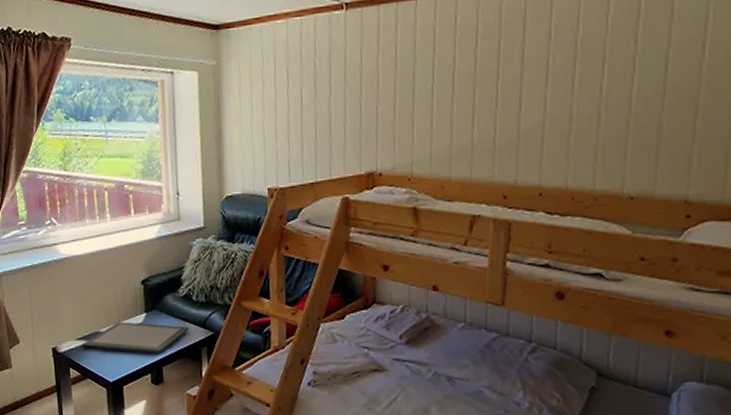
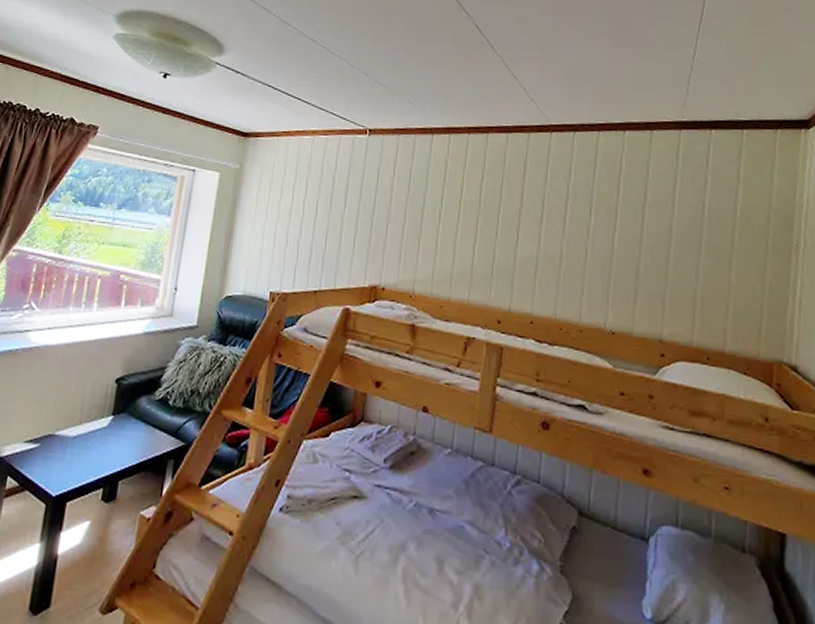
tablet: present [82,322,189,354] -> none [29,424,158,465]

